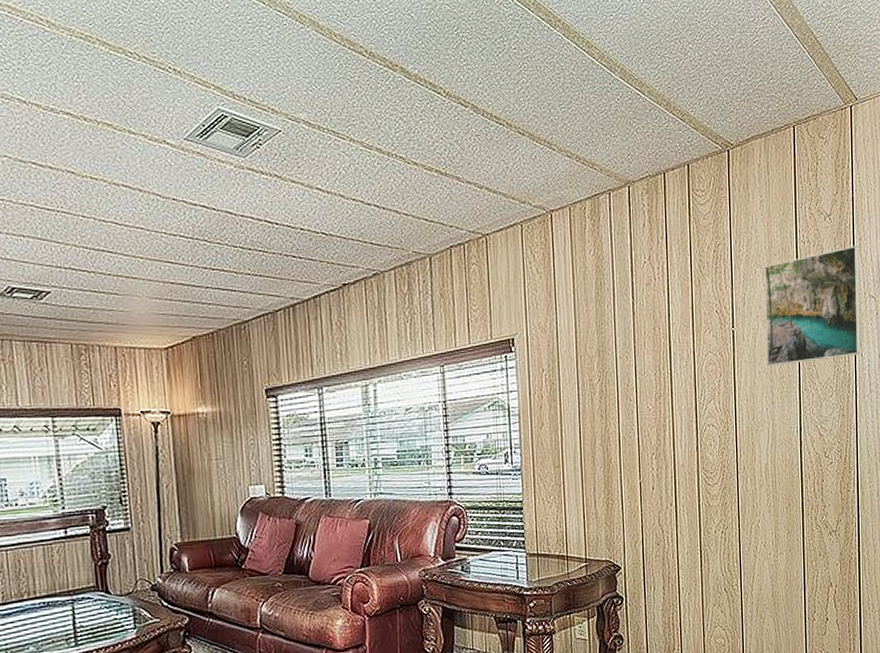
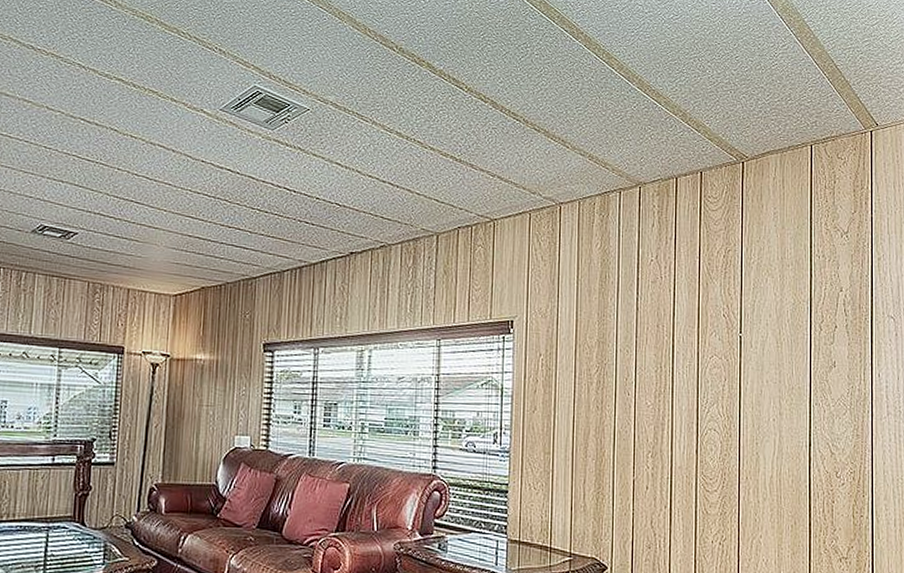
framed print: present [764,245,861,366] -> none [775,264,879,377]

